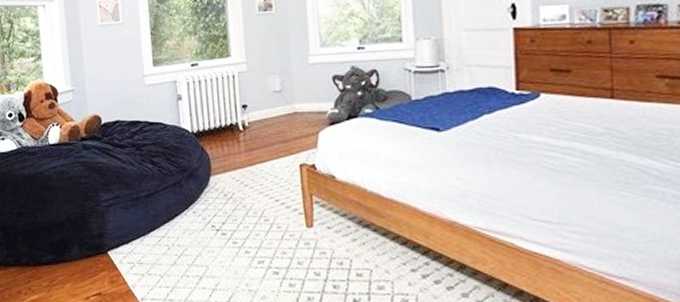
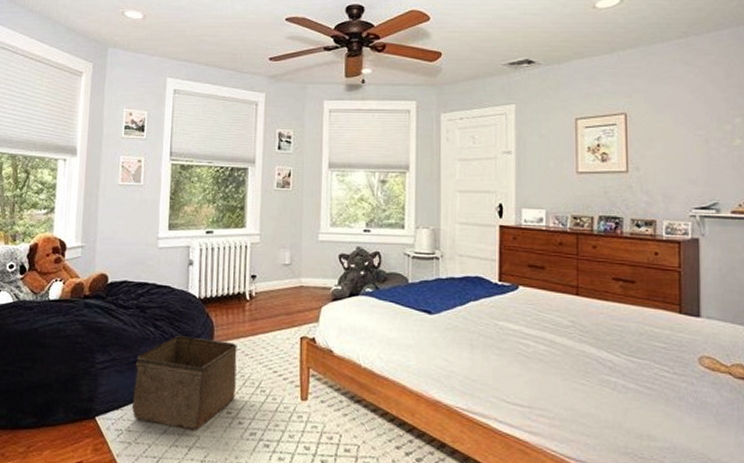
storage bin: none [138,171,239,262] -> present [132,336,237,431]

